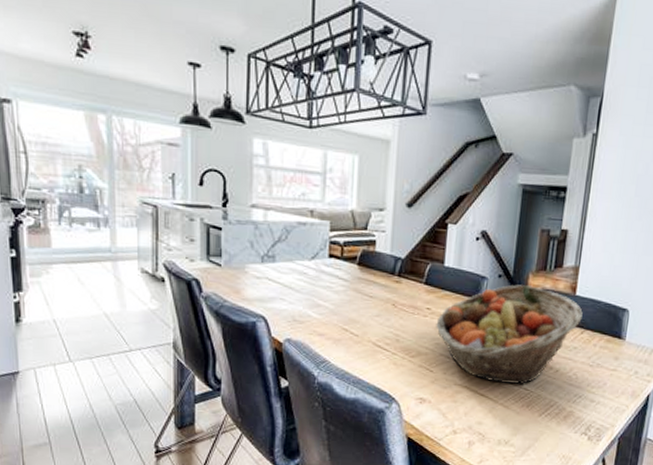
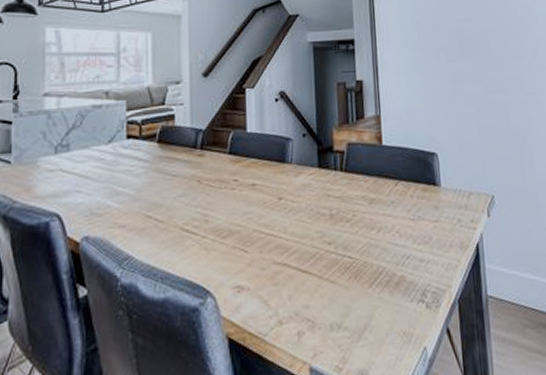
fruit basket: present [436,285,583,385] -> none [245,141,393,254]

